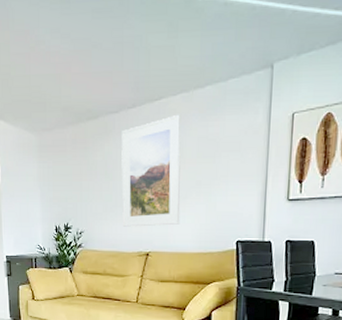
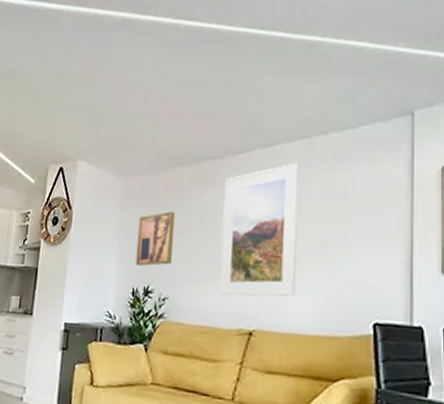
wall art: none [54,161,84,209] -> present [135,211,176,267]

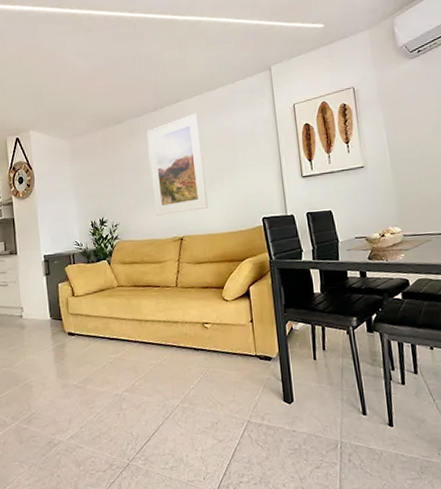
wall art: present [135,211,176,267] -> none [86,160,117,205]

